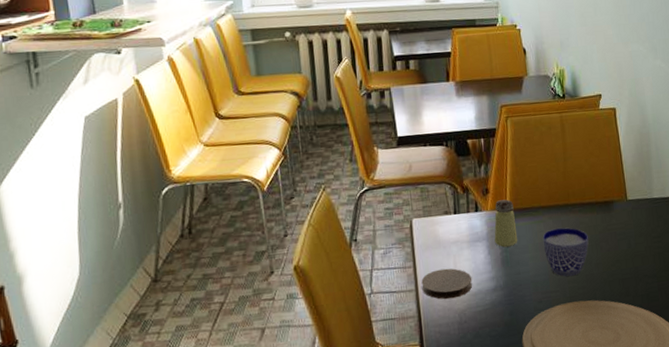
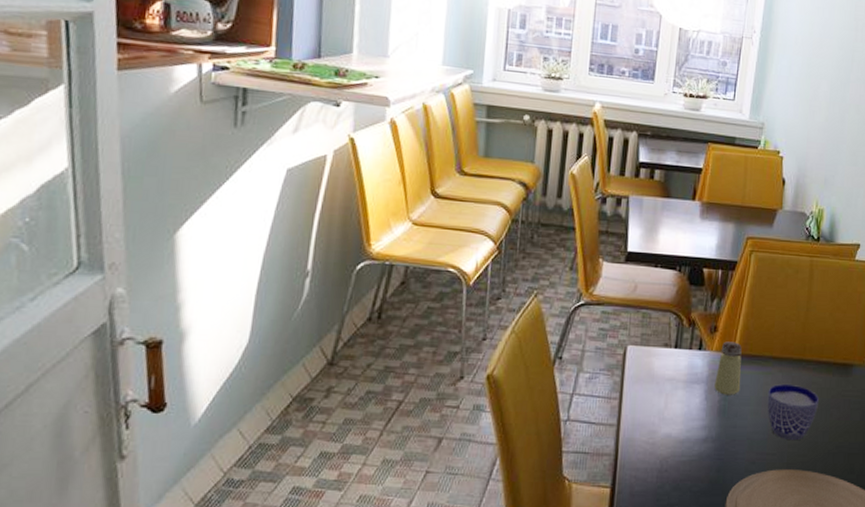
coaster: present [421,268,473,300] -> none [624,406,682,442]

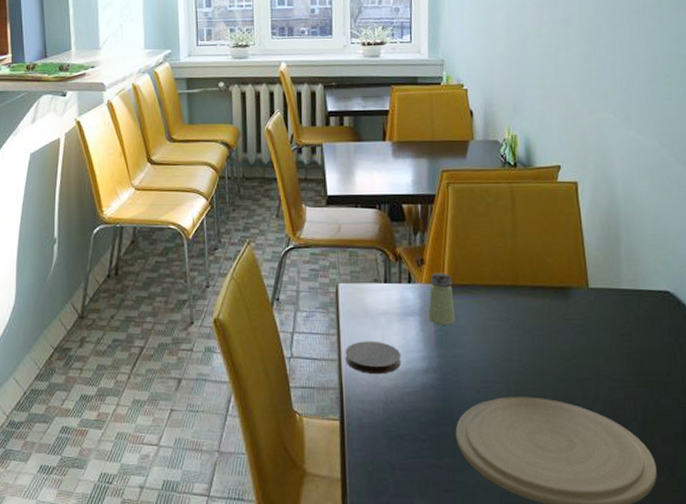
coaster: none [624,406,682,442] -> present [345,341,402,375]
cup: present [767,383,820,441] -> none [484,310,540,368]

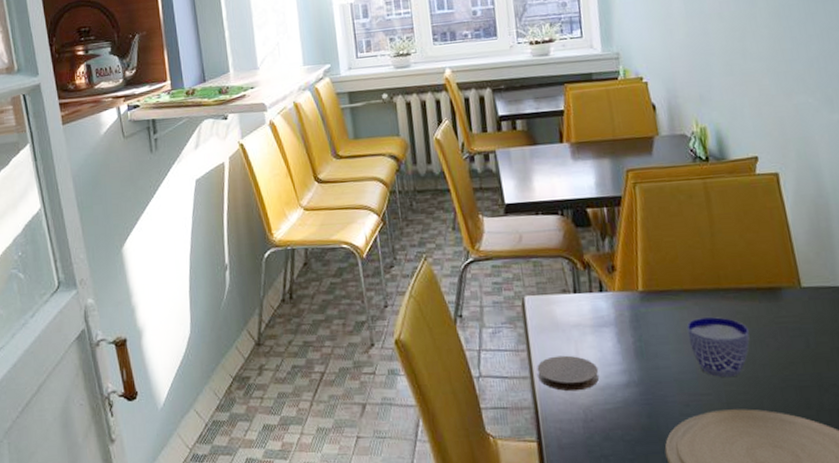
saltshaker: present [428,273,456,326] -> none [624,279,655,336]
cup: none [484,310,540,368] -> present [686,316,750,378]

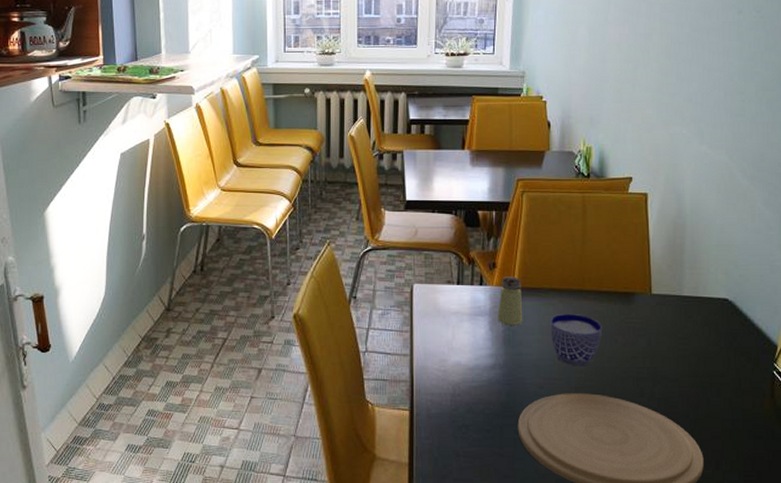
coaster: present [537,355,600,392] -> none [417,338,470,370]
saltshaker: none [624,279,655,336] -> present [497,276,523,326]

